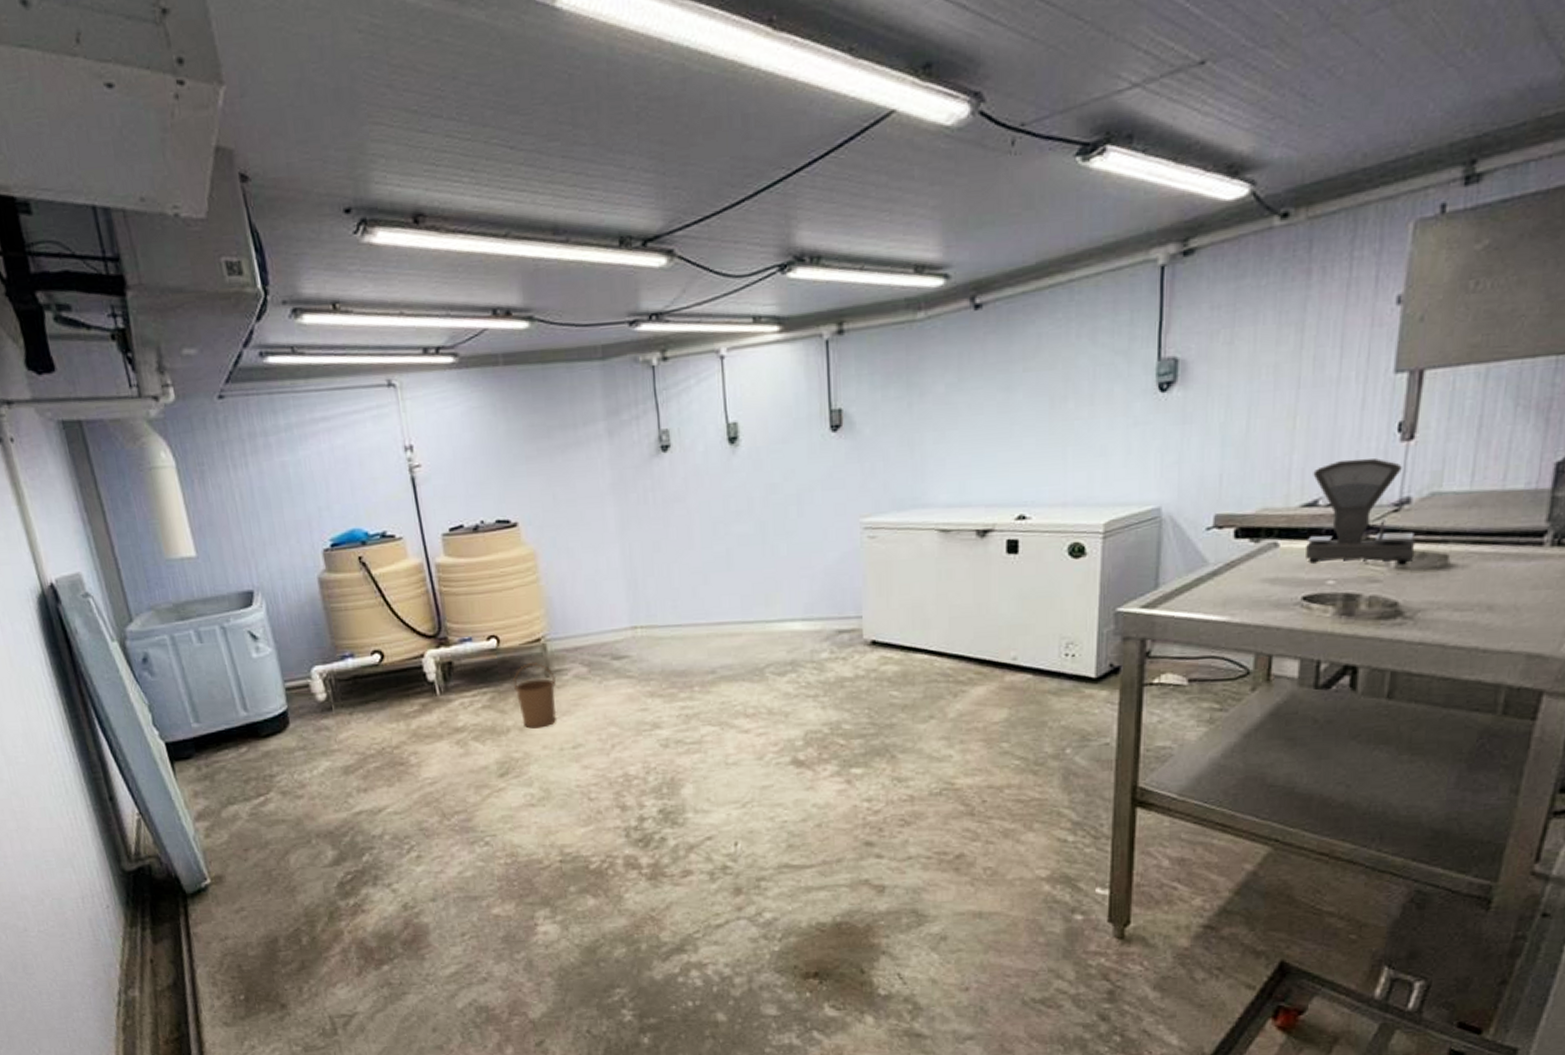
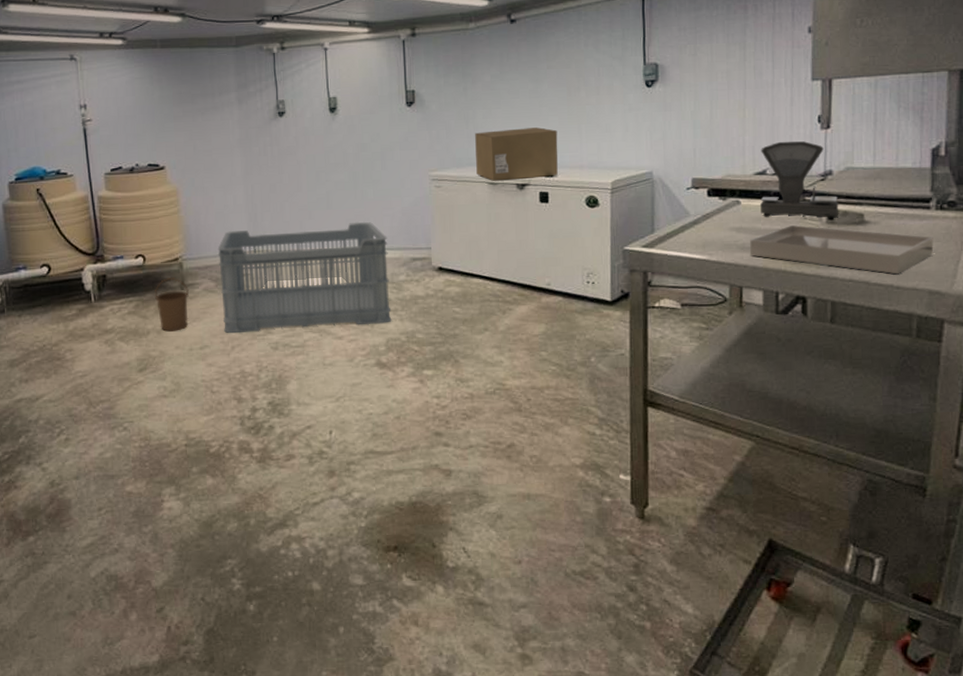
plastic crate: none [589,585,812,729] -> present [217,221,392,334]
box: none [922,453,1034,528] -> present [475,127,558,181]
tray: none [1285,573,1543,634] -> present [749,225,934,275]

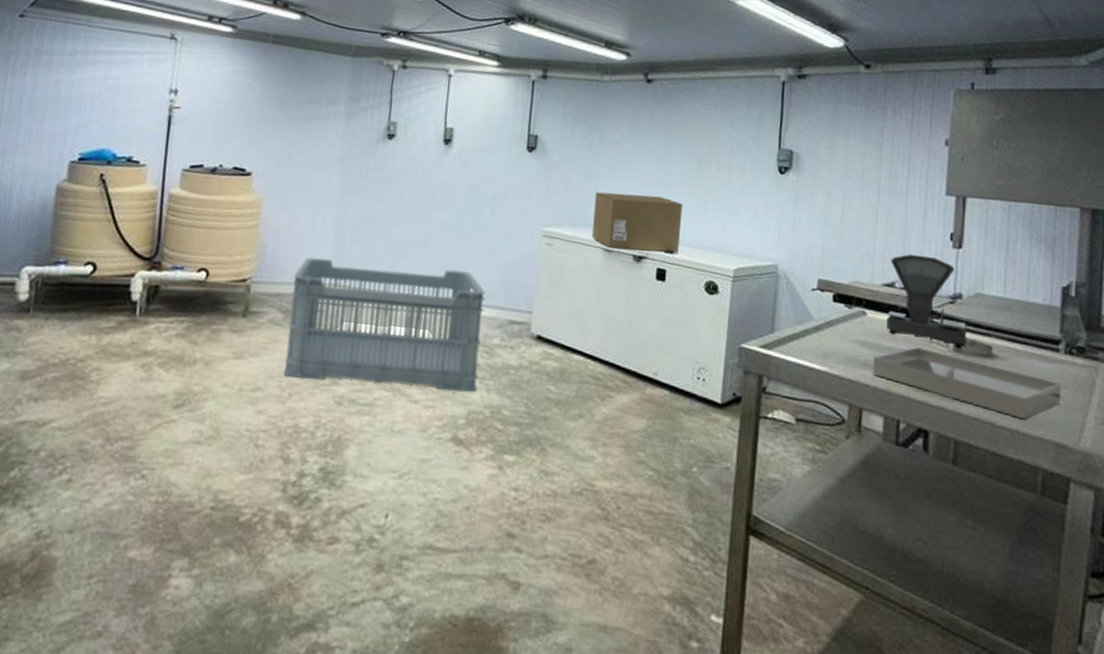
bucket: present [154,277,189,332] -> none [210,300,252,366]

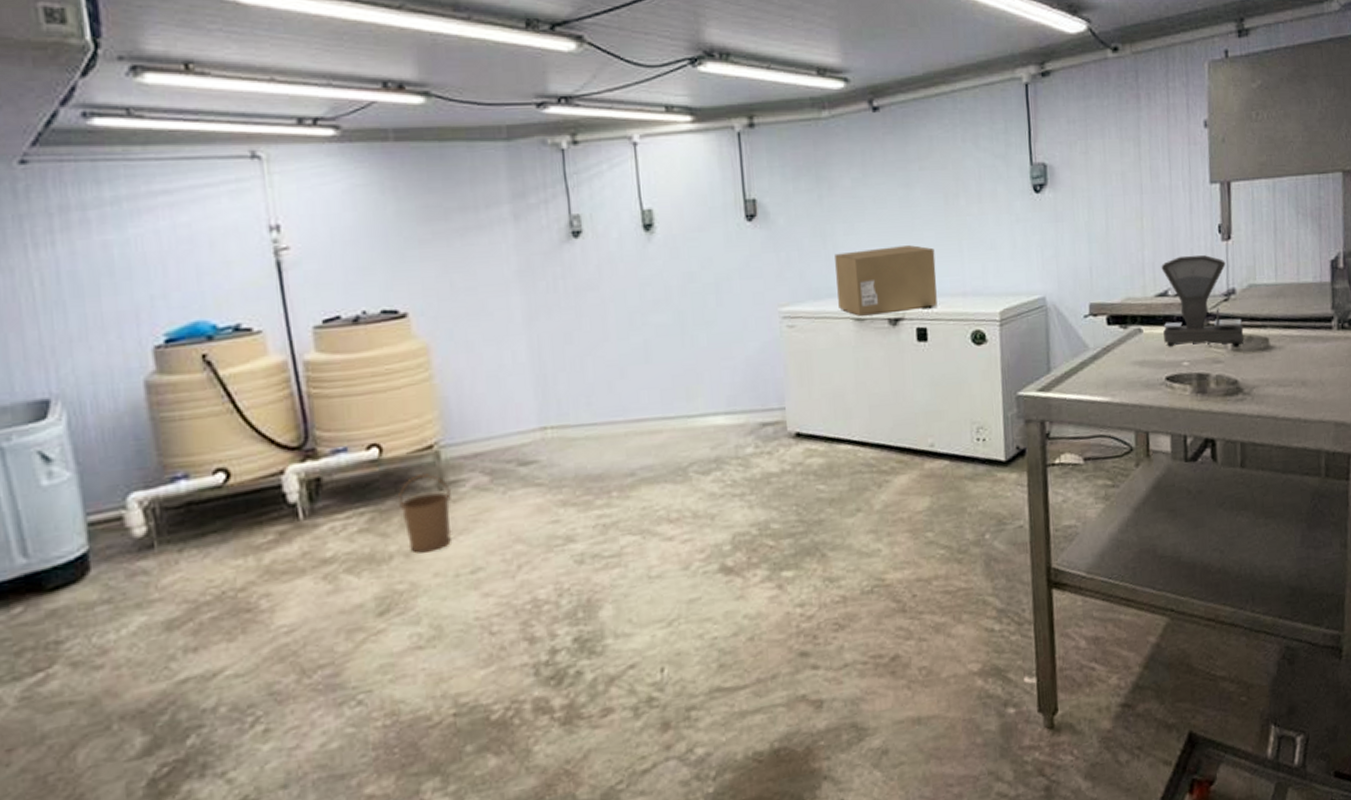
bucket: none [210,300,252,366] -> present [397,473,452,553]
plastic crate: present [283,257,486,392] -> none [491,377,738,547]
tray: present [872,347,1062,420] -> none [1154,355,1337,406]

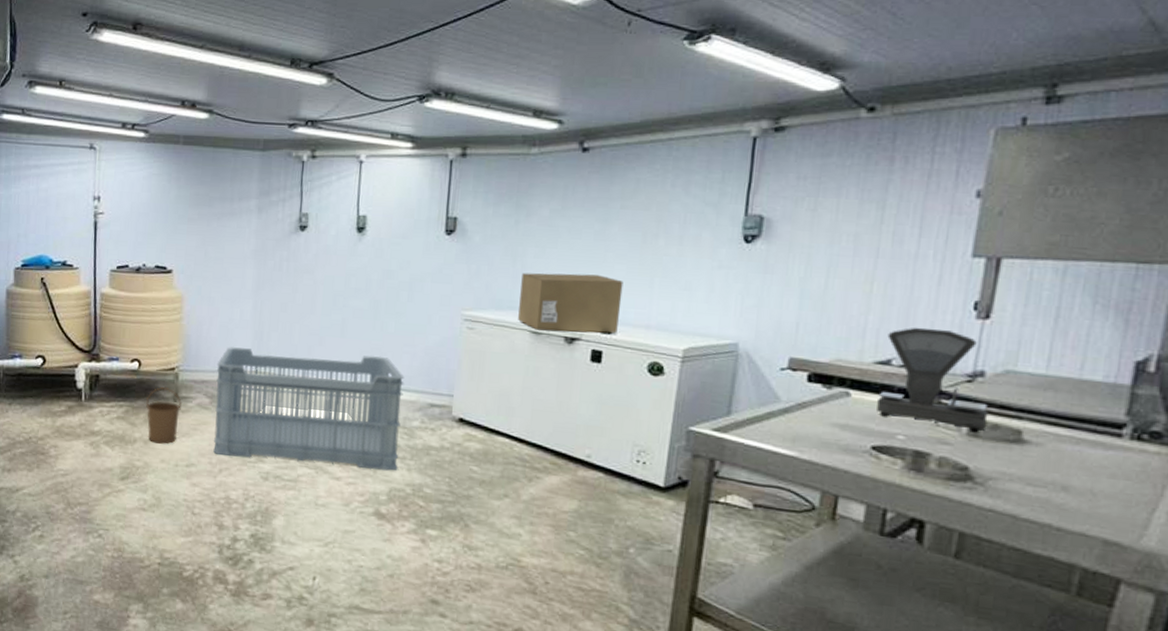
plastic crate: none [491,377,738,547] -> present [213,347,405,471]

